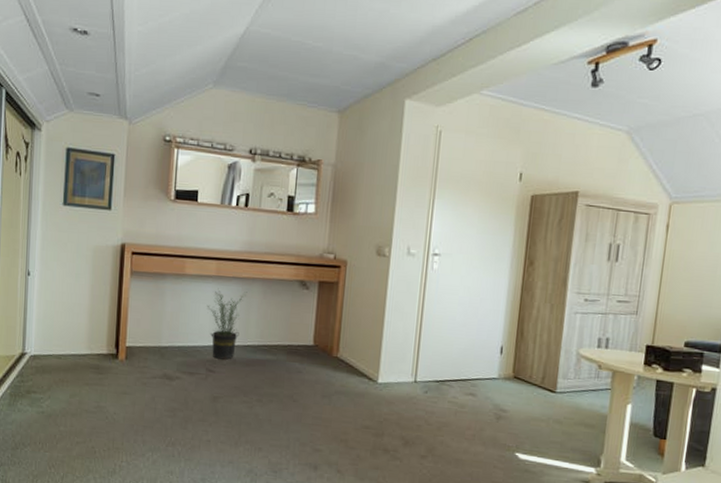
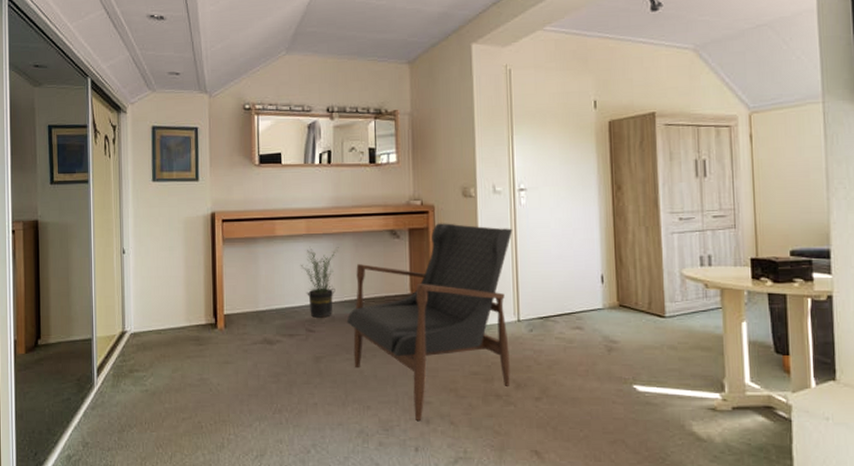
armchair: none [247,279,422,466] -> present [346,223,513,420]

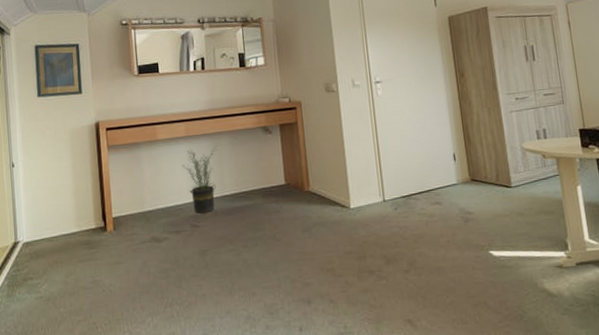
armchair: present [346,223,513,420] -> none [228,116,381,302]

